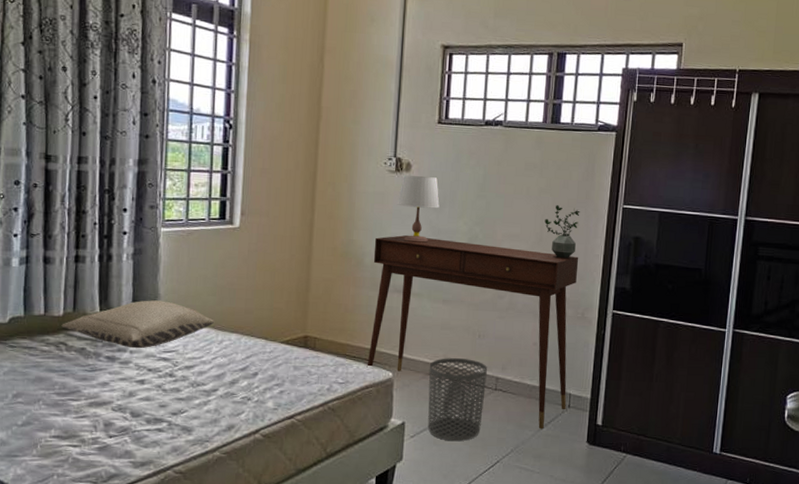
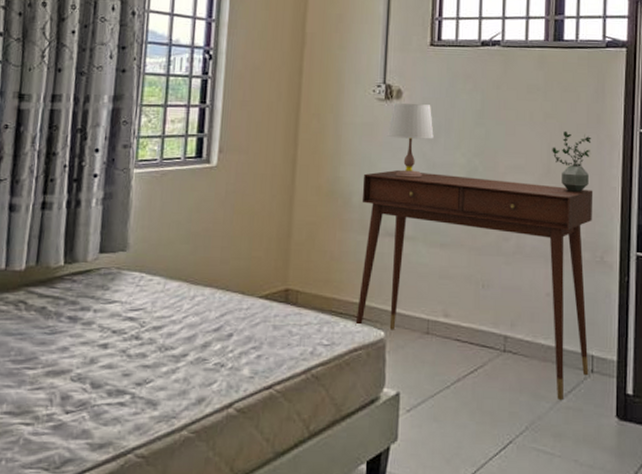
pillow: present [61,300,215,349] -> none [22,250,187,307]
waste bin: present [427,358,487,442] -> none [426,313,493,417]

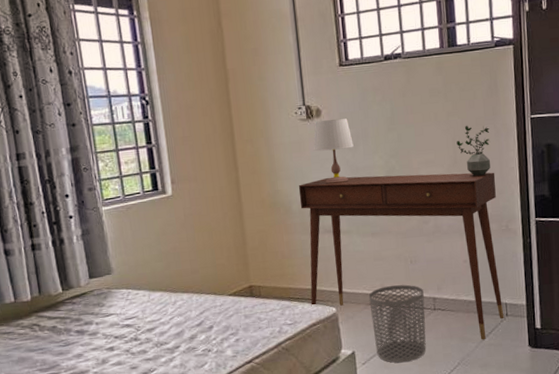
waste bin: none [426,313,493,417] -> present [368,284,426,363]

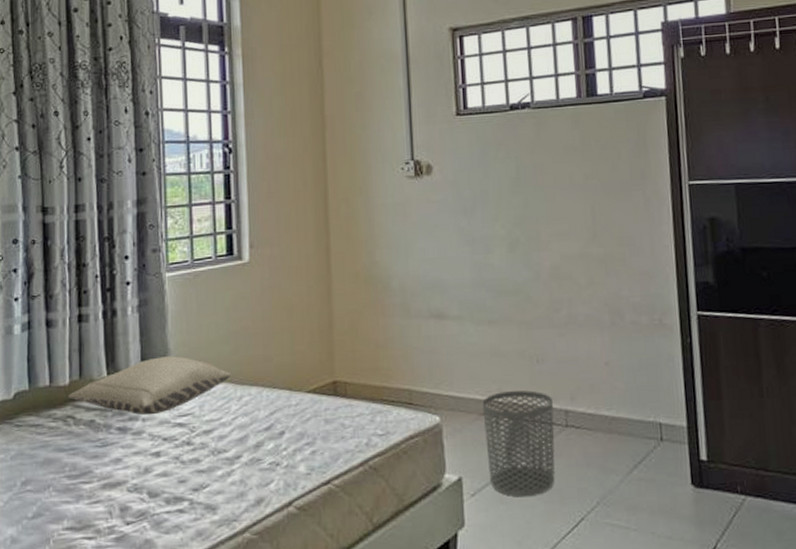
pillow: none [31,273,166,320] -> present [68,356,232,415]
desk: present [299,172,504,339] -> none [401,248,658,471]
table lamp: present [313,118,354,184] -> none [420,177,470,256]
potted plant: present [456,125,490,176] -> none [596,190,639,254]

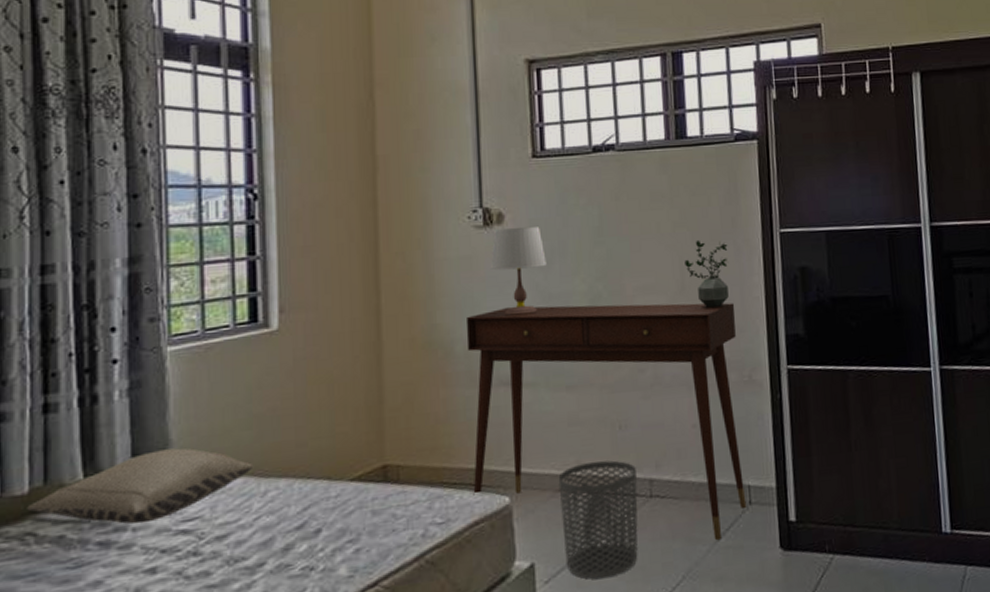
desk: none [401,248,658,471] -> present [466,303,747,540]
table lamp: none [420,177,470,256] -> present [490,227,547,316]
potted plant: none [596,190,639,254] -> present [684,239,729,308]

